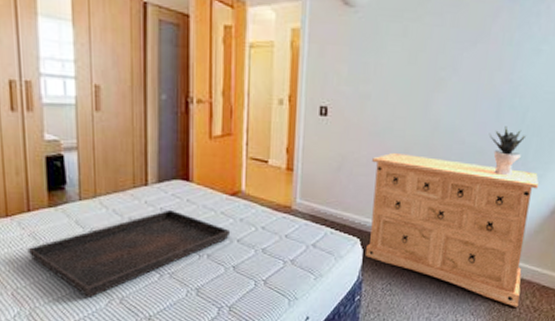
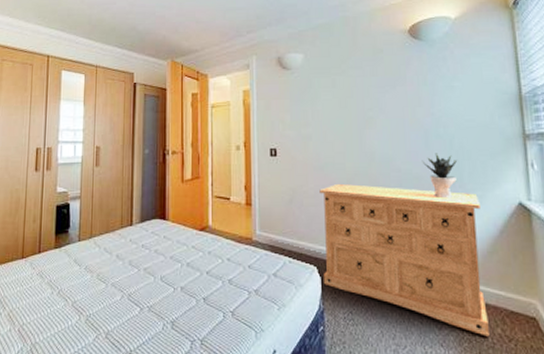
serving tray: present [27,209,231,297] -> none [35,246,201,332]

